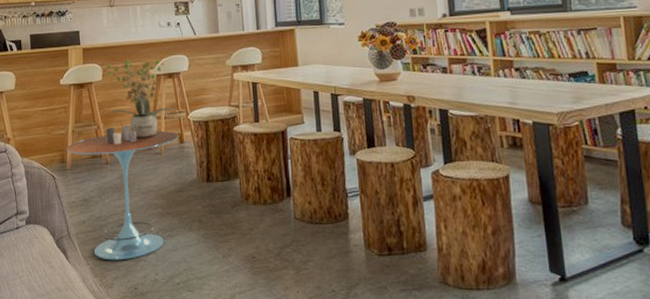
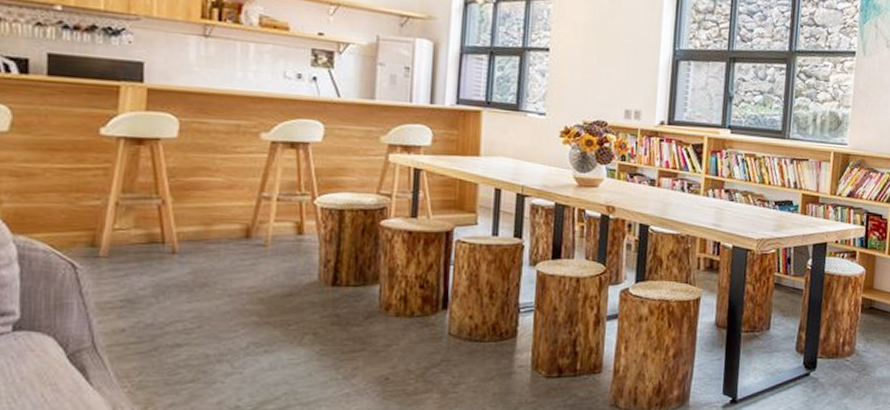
side table: present [66,120,179,260] -> none [102,196,297,382]
potted plant: present [101,56,173,138] -> none [178,113,292,223]

